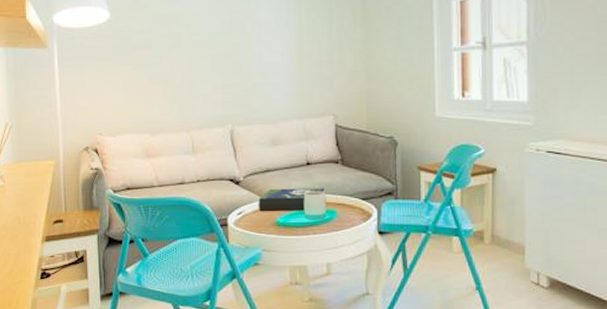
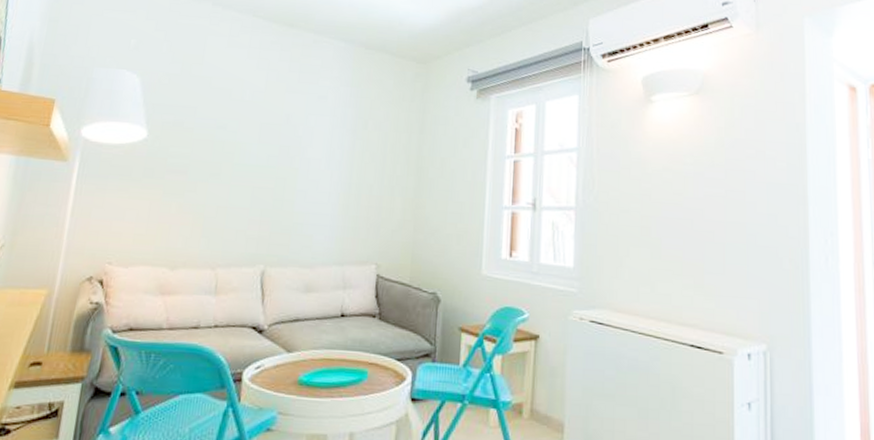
book: present [259,188,325,212] -> none [281,341,357,369]
mug: present [303,191,327,221] -> none [330,346,358,382]

